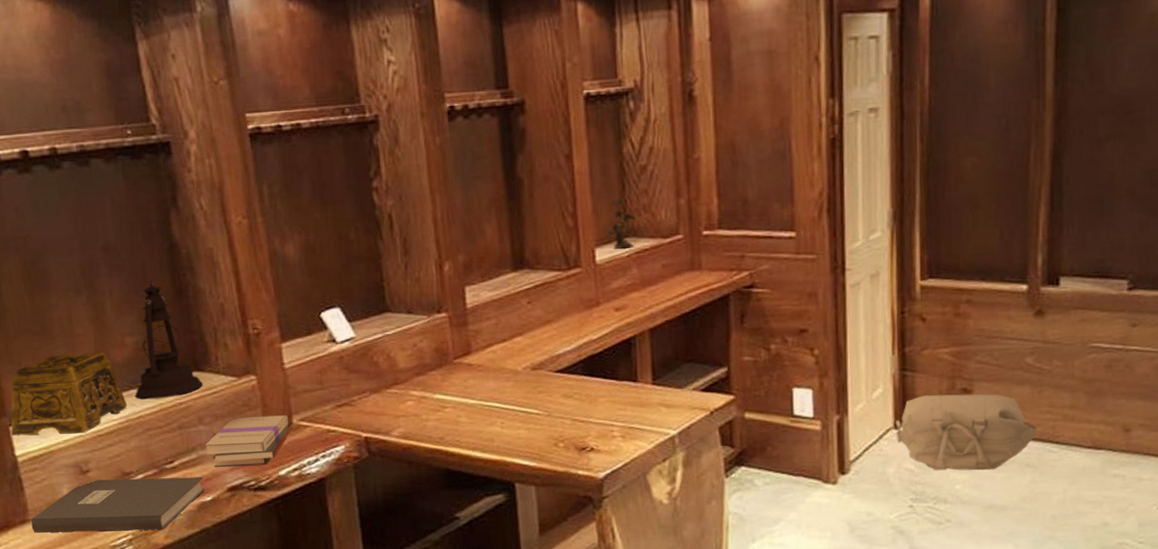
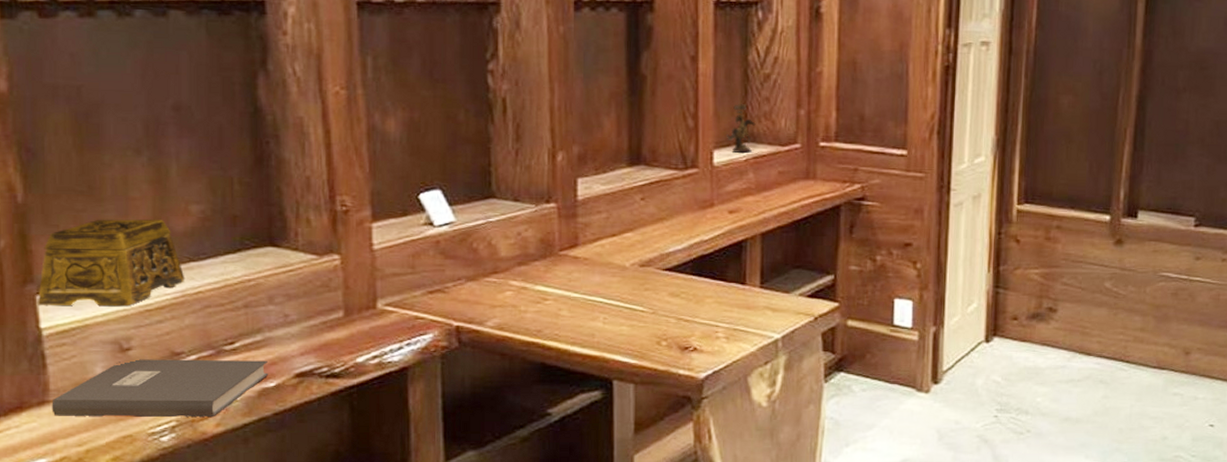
lantern: present [134,281,203,400] -> none [195,146,277,274]
books: present [204,415,293,468] -> none [273,298,377,352]
duffel bag: present [896,394,1036,470] -> none [986,311,1110,385]

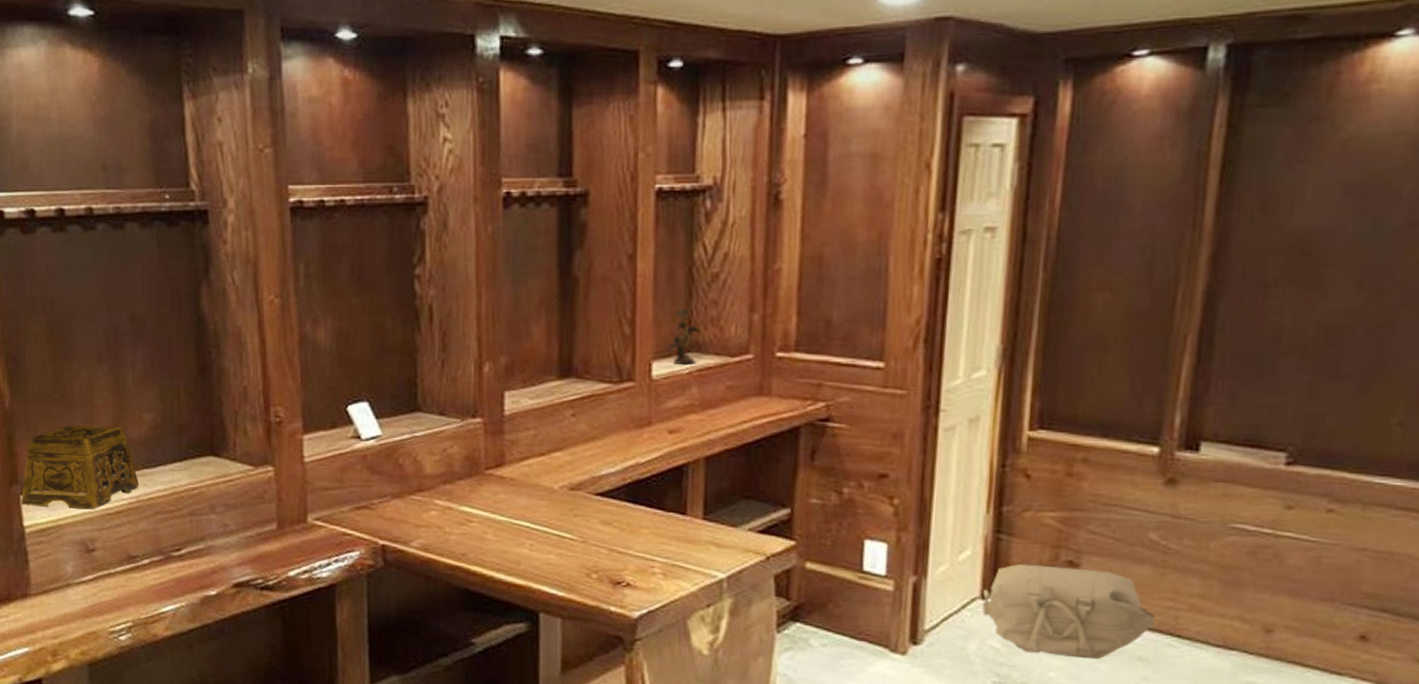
book: present [51,359,269,417] -> none [32,560,211,620]
duffel bag: none [986,311,1110,385] -> present [982,564,1155,660]

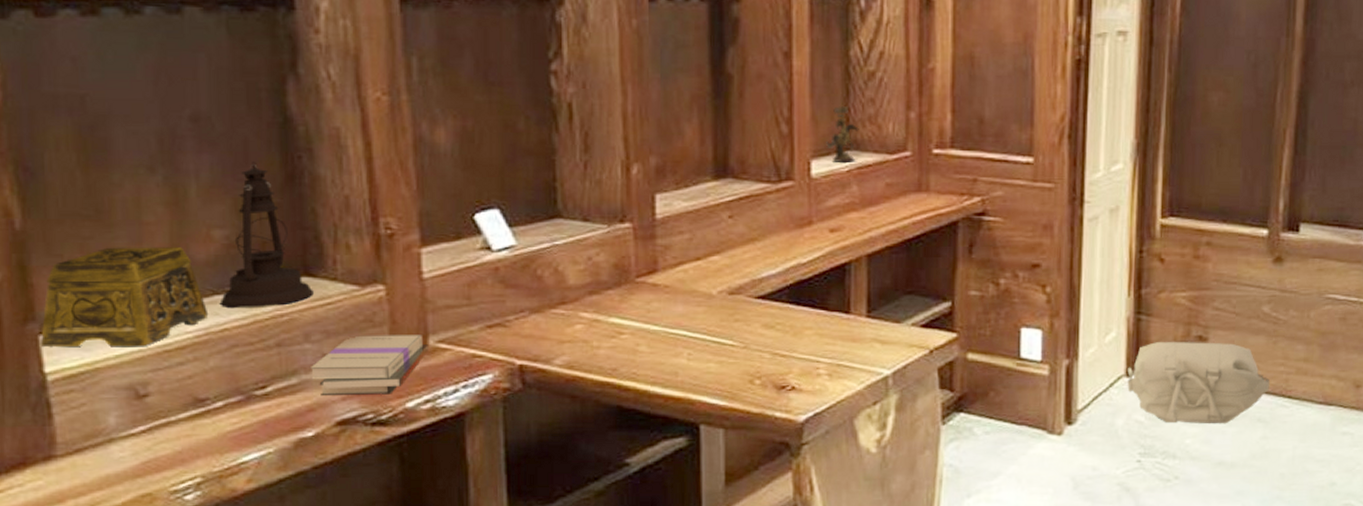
lantern: none [147,356,218,482] -> present [219,162,314,309]
books: none [214,509,307,563] -> present [309,335,428,397]

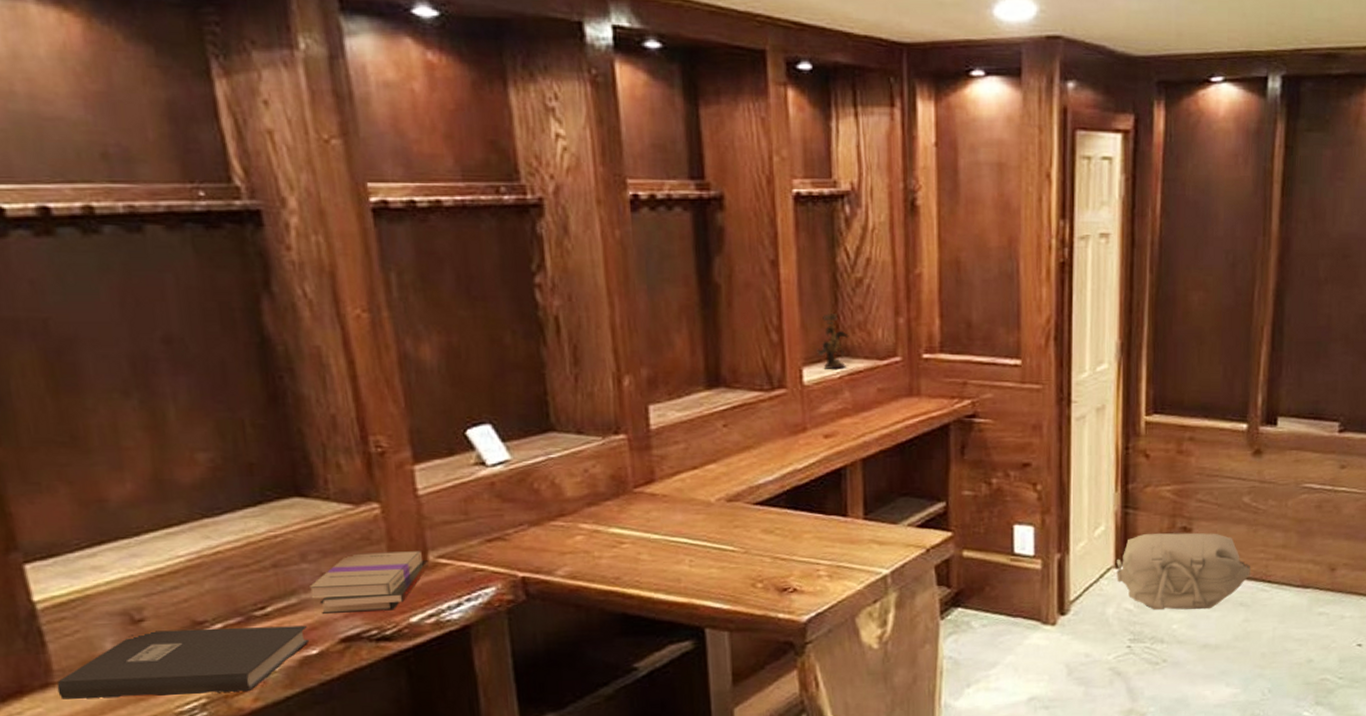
decorative box: present [40,247,209,348] -> none [25,471,200,577]
book: none [59,406,306,473] -> present [57,625,310,699]
lantern: present [219,162,314,309] -> none [209,383,307,531]

